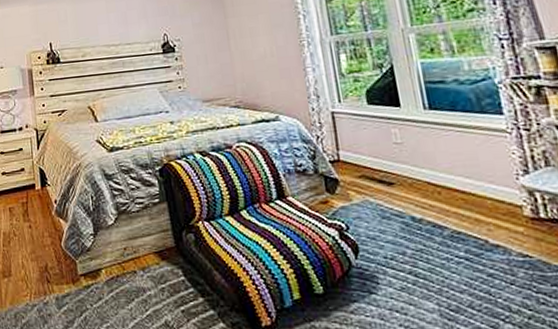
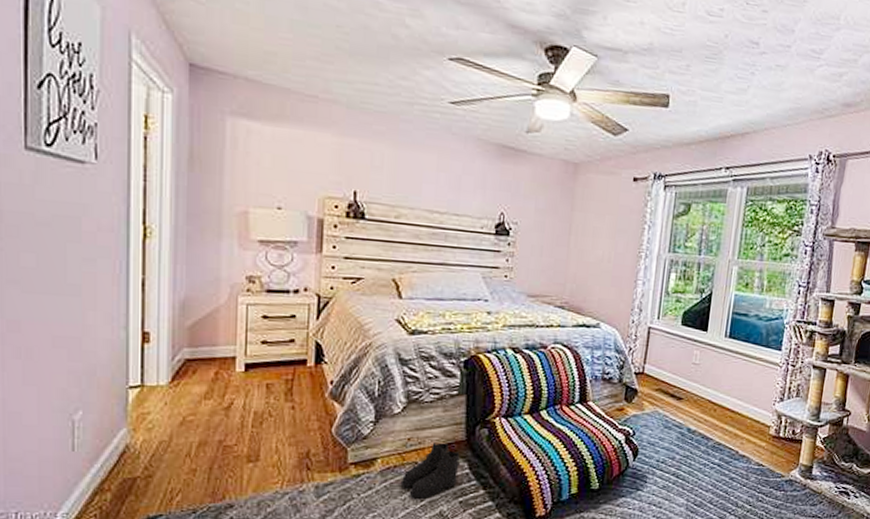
boots: none [125,250,176,308] -> present [400,442,461,499]

